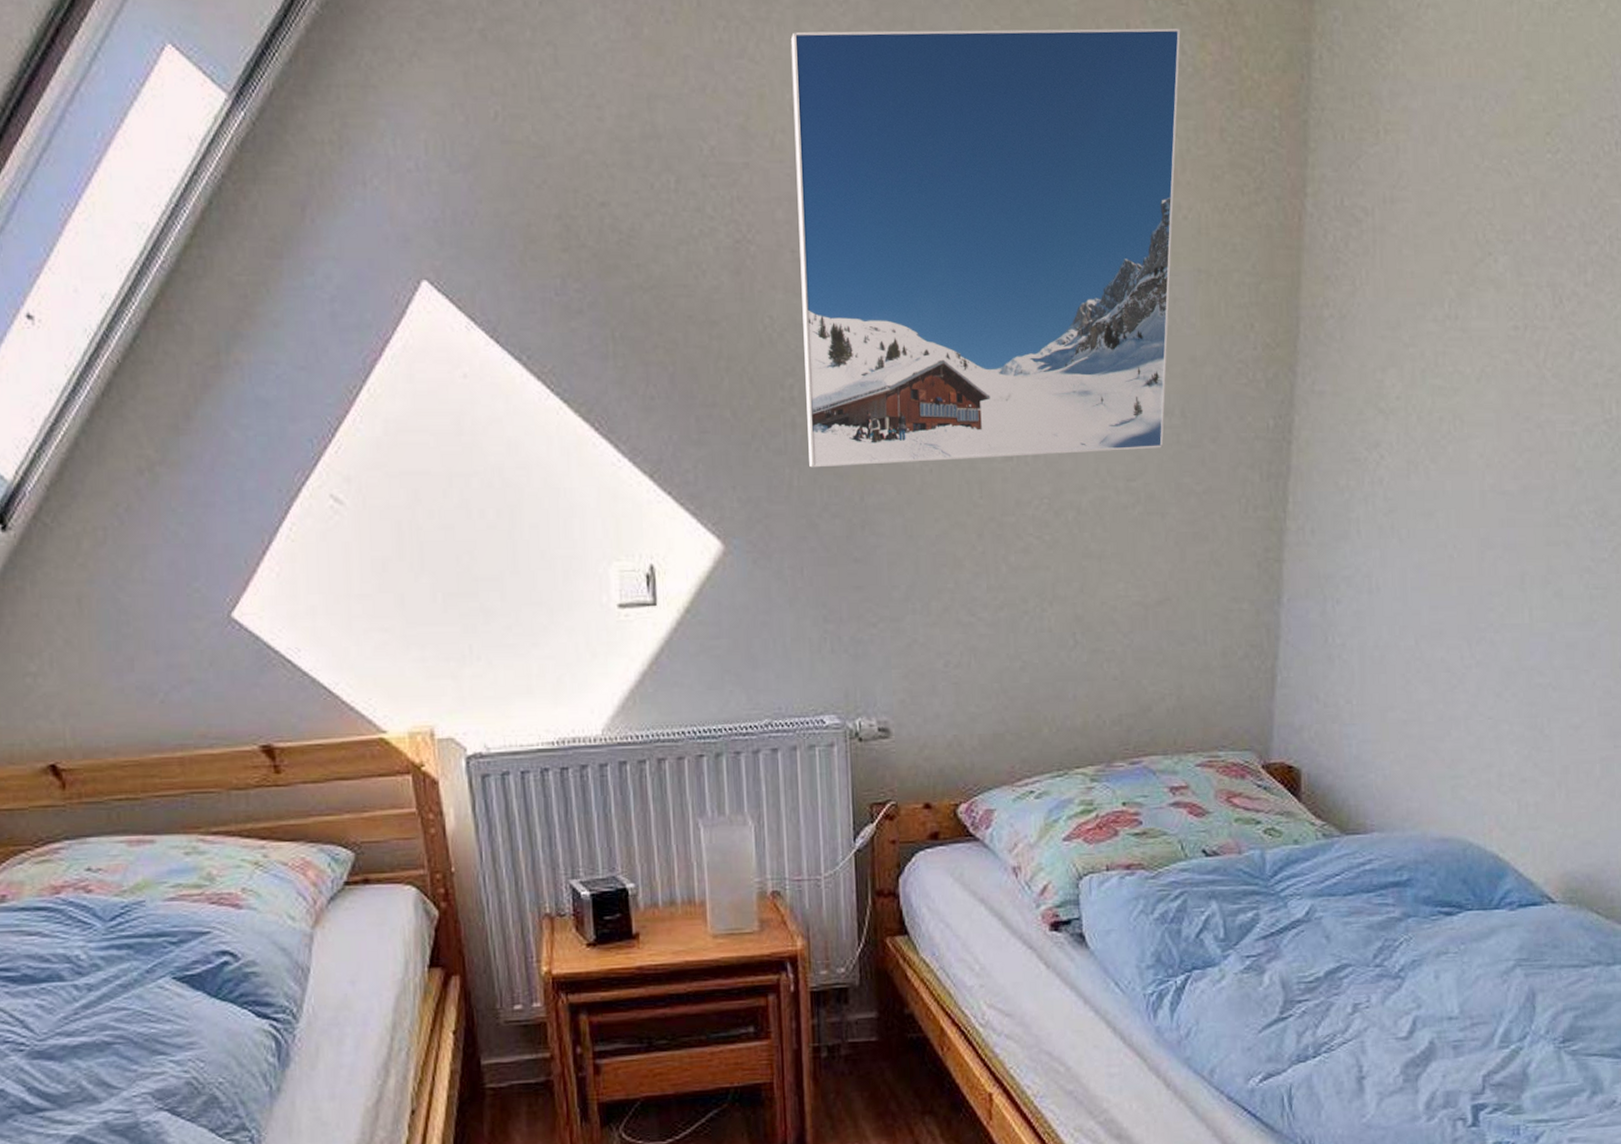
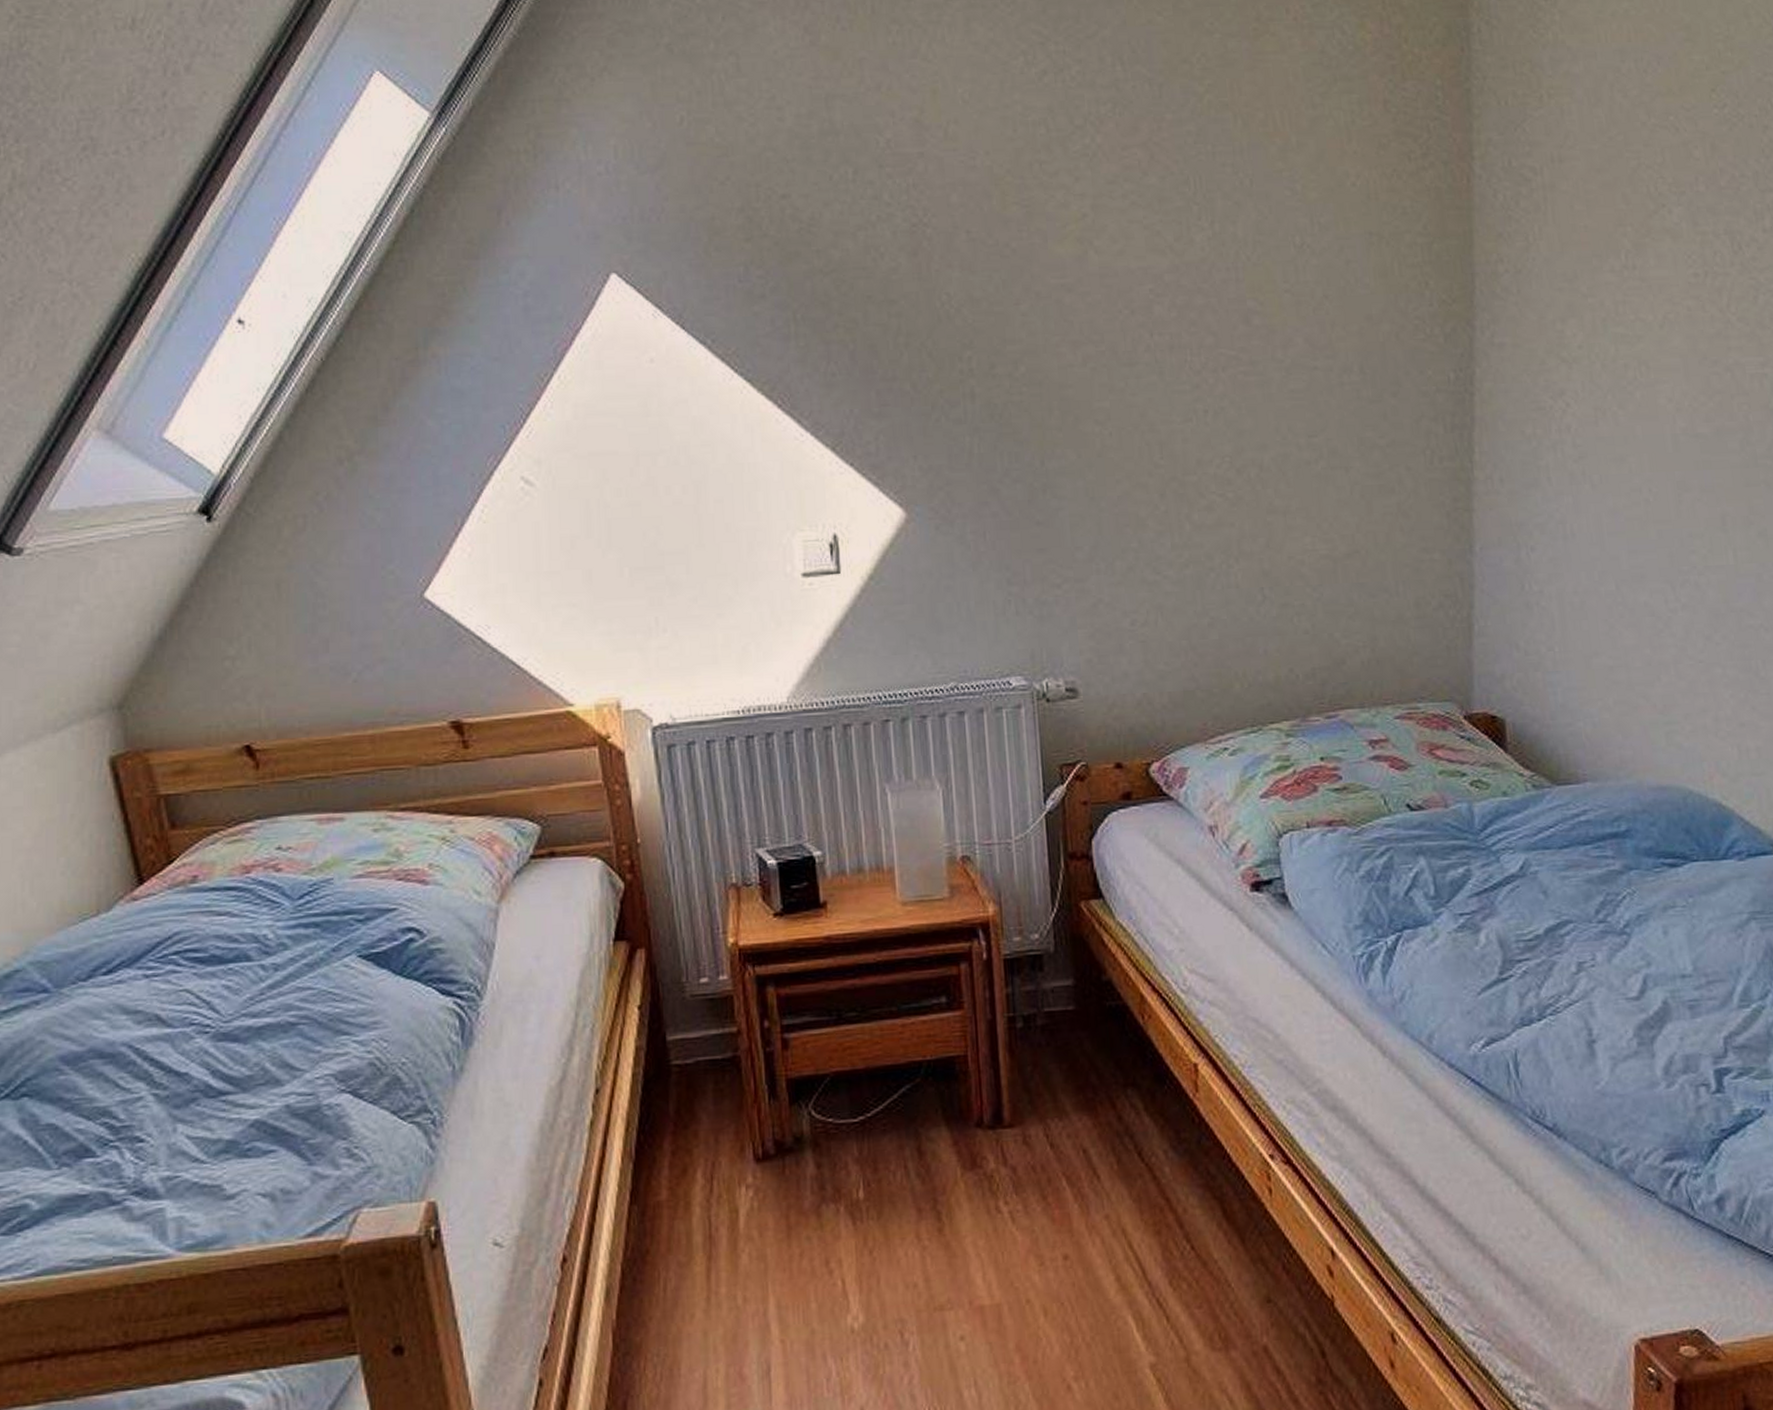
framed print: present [790,28,1181,468] -> none [961,11,1344,435]

